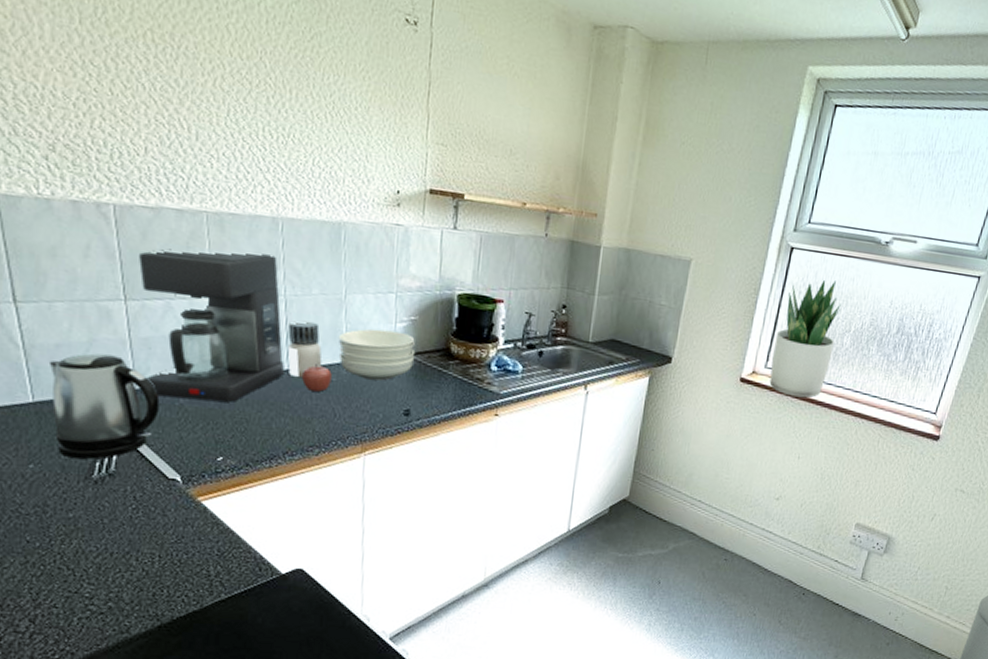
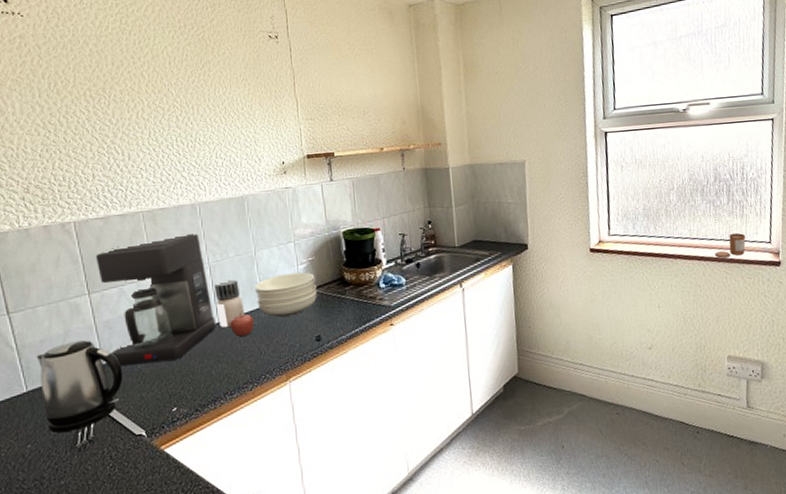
planter: present [769,279,841,399] -> none [611,150,664,255]
candle: none [873,394,911,422] -> present [714,232,746,259]

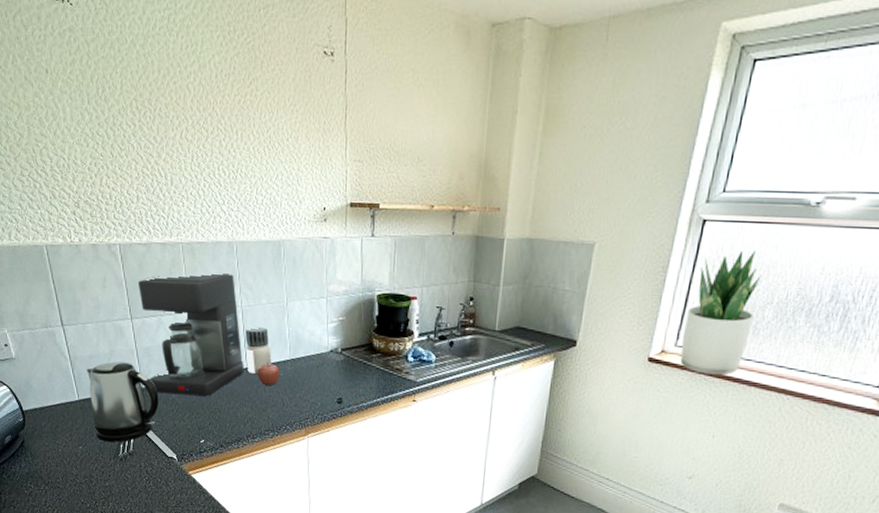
bowl: present [254,272,318,317] -> none [283,330,345,374]
planter: none [611,150,664,255] -> present [680,250,762,376]
candle: present [714,232,746,259] -> none [800,368,848,397]

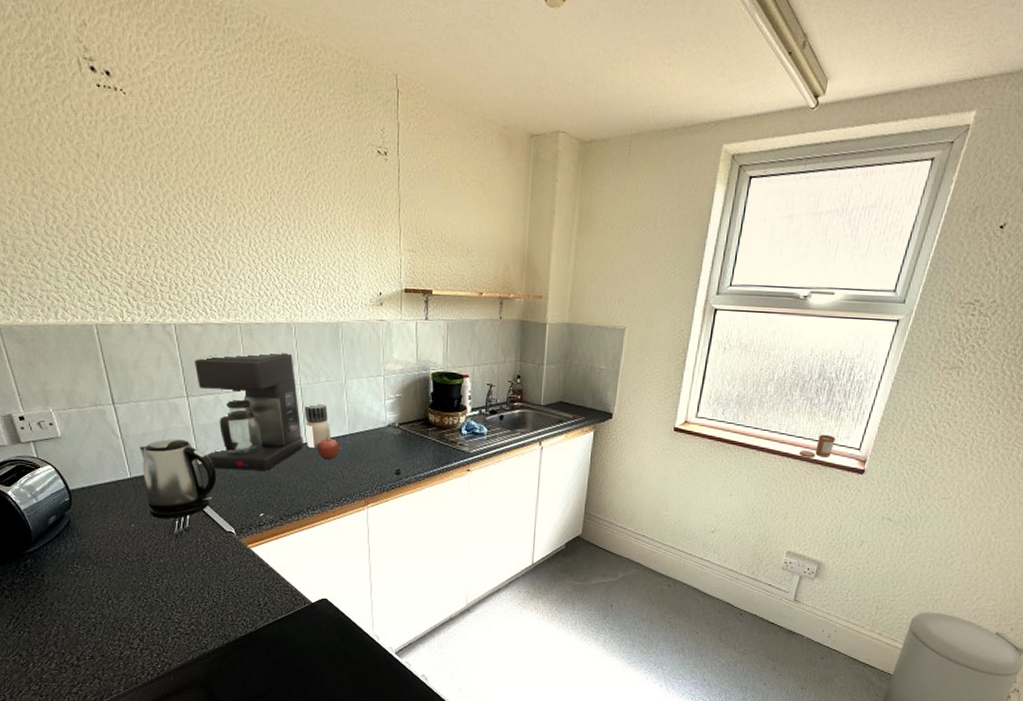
planter: present [680,250,762,376] -> none [700,335,764,442]
candle: none [800,368,848,397] -> present [798,434,835,458]

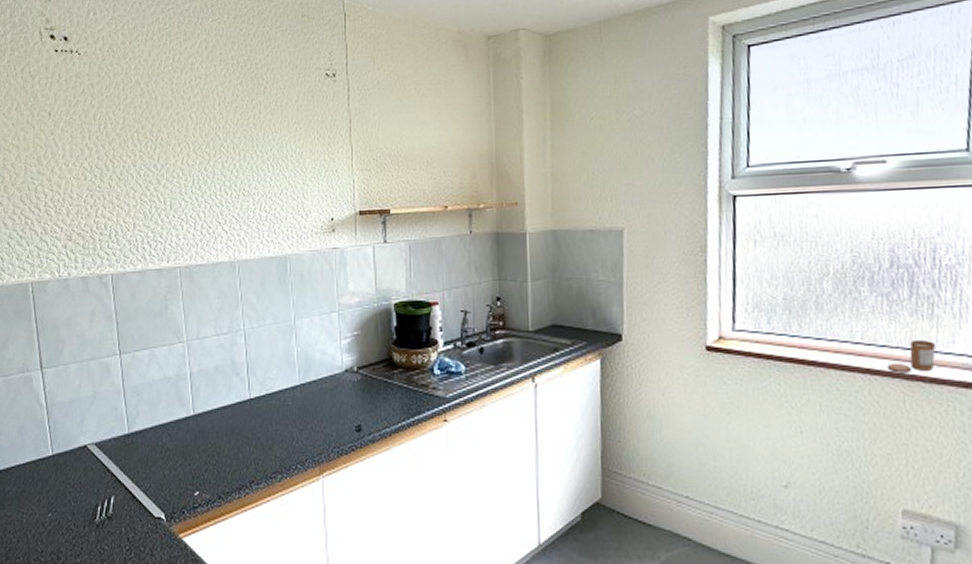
kettle: present [139,439,216,519] -> none [64,405,147,504]
coffee maker: present [194,353,305,471] -> none [129,295,248,438]
bottle: present [305,403,331,448] -> none [248,350,279,405]
fruit: present [317,437,339,459] -> none [262,390,288,417]

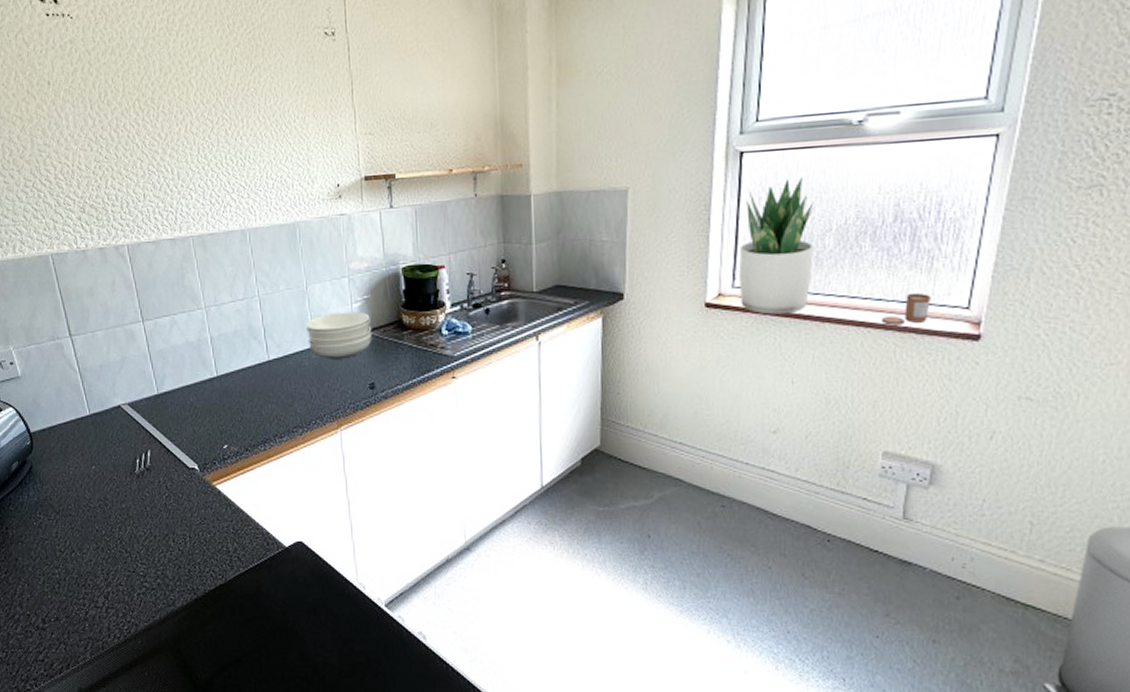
bowl: none [291,348,361,399] -> present [305,311,373,360]
planter: none [737,222,813,360] -> present [739,177,814,315]

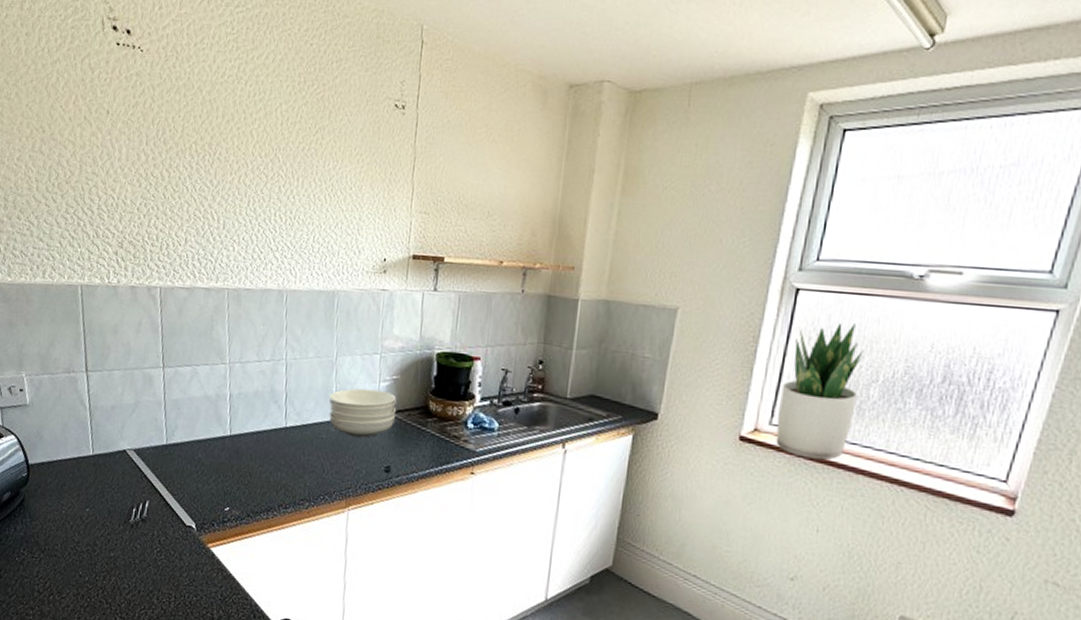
candle: present [880,292,931,325] -> none [915,457,969,491]

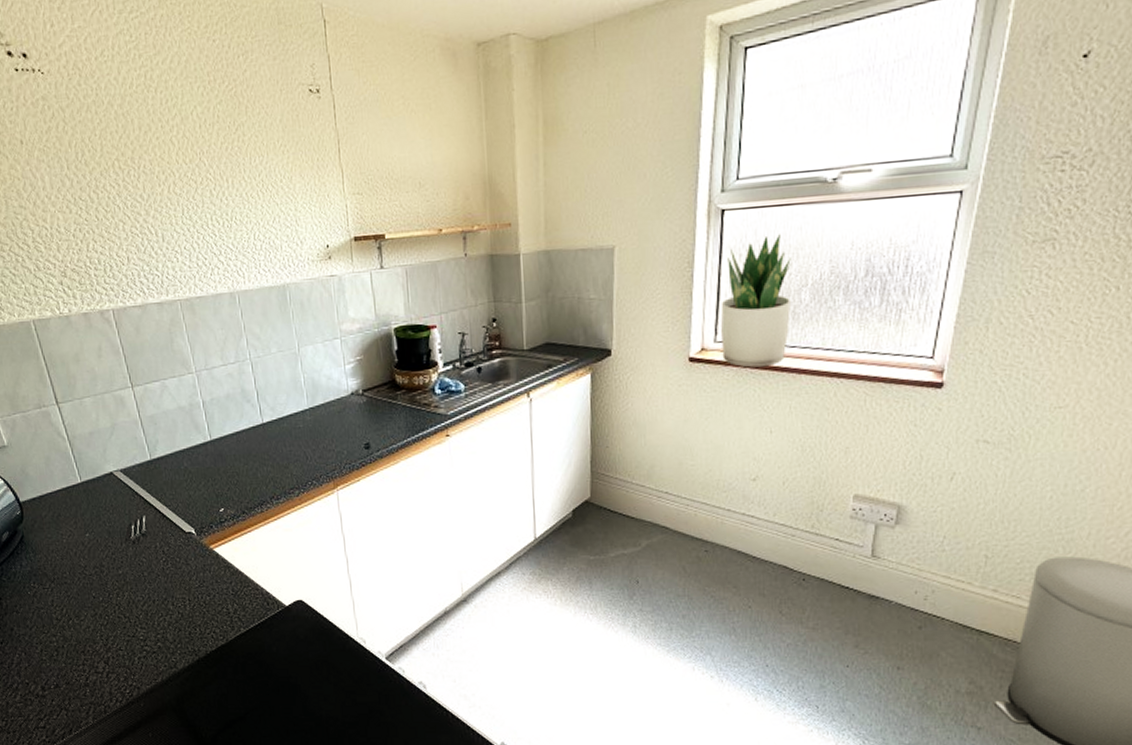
bowl: present [328,388,397,438] -> none [298,372,366,421]

